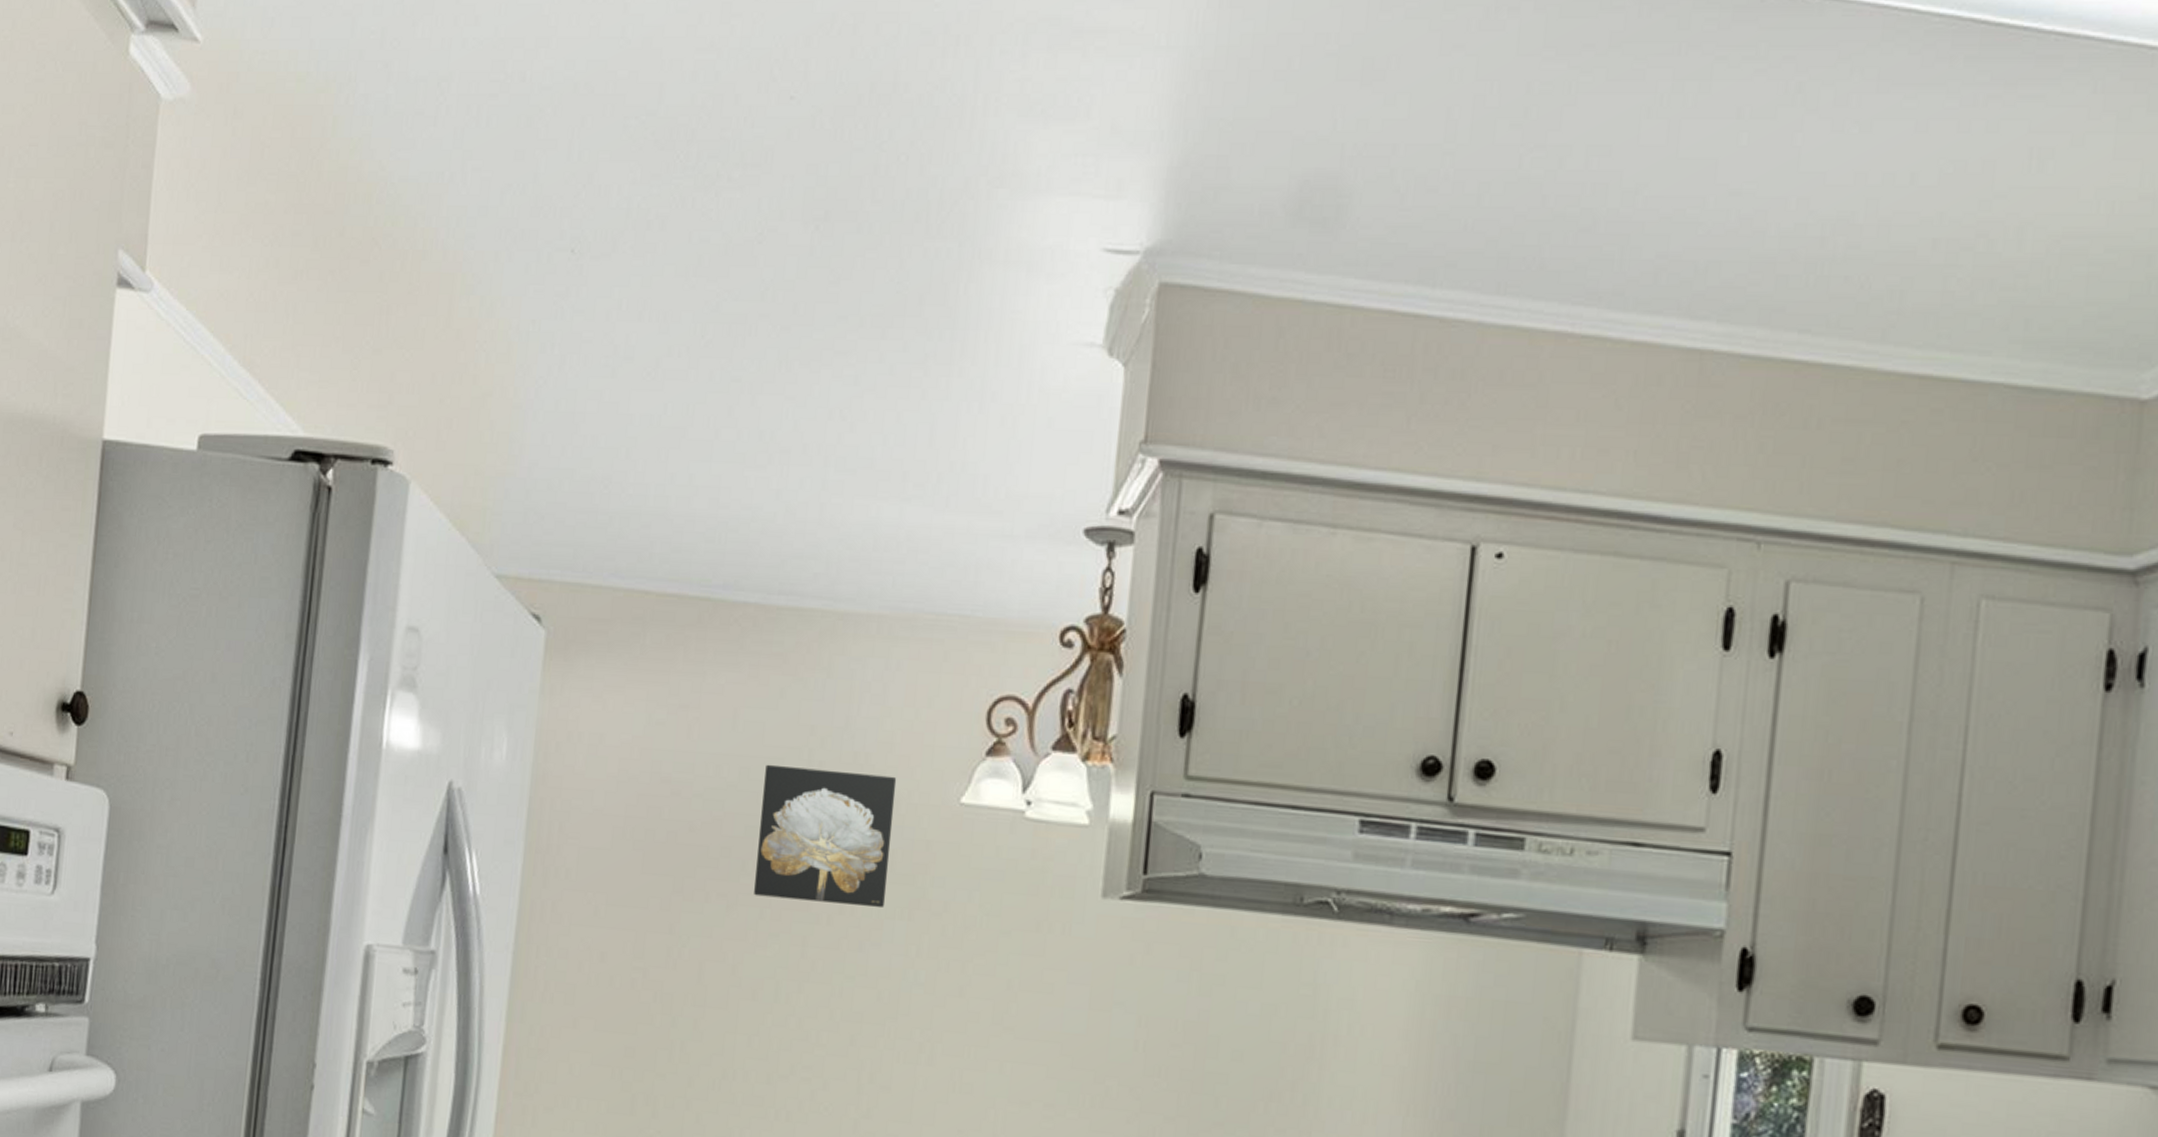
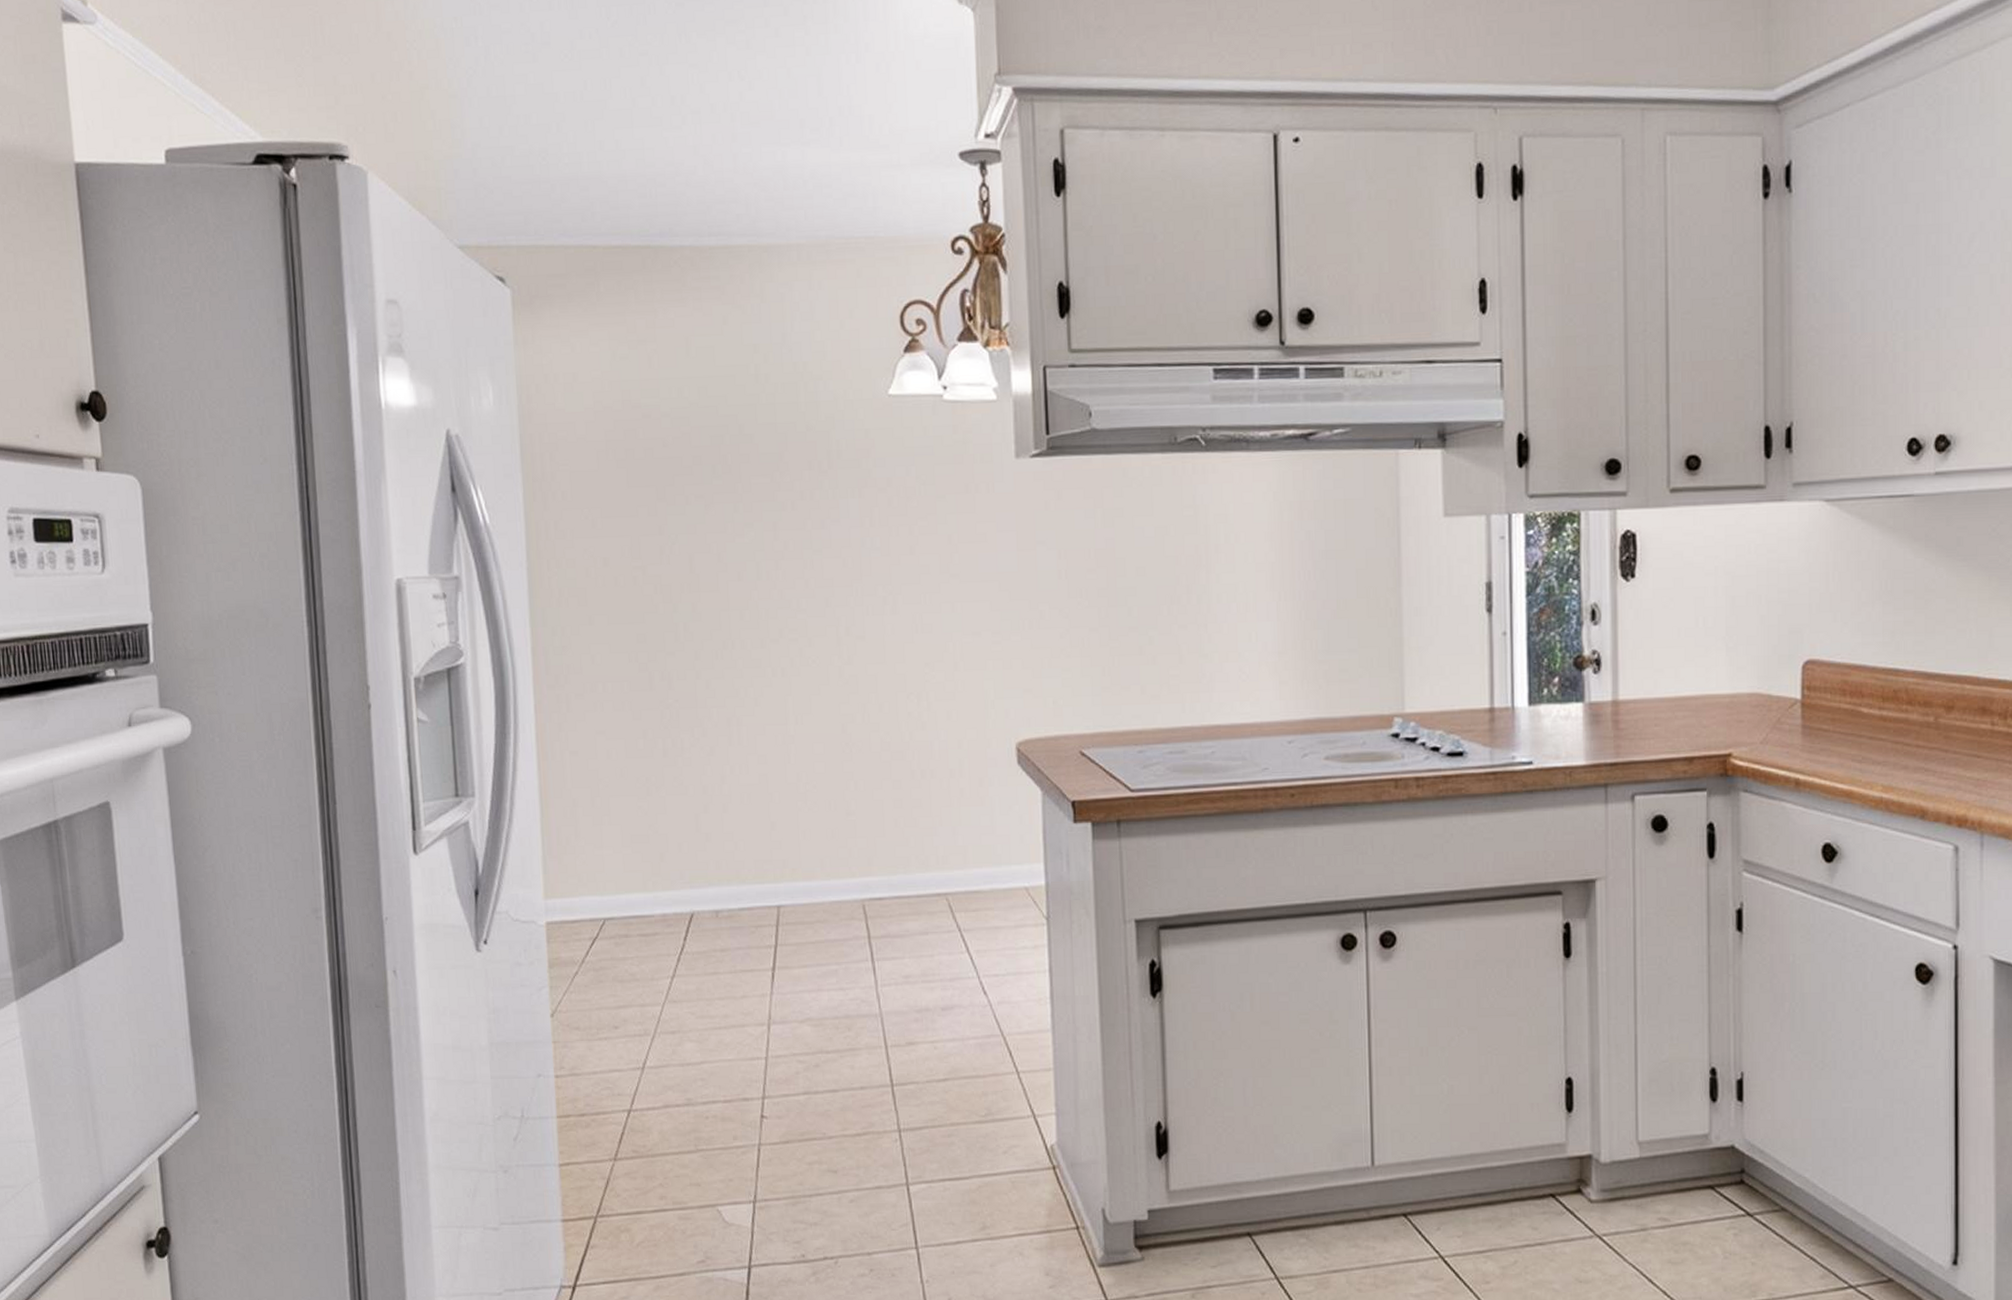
wall art: present [754,764,897,908] -> none [720,379,838,494]

